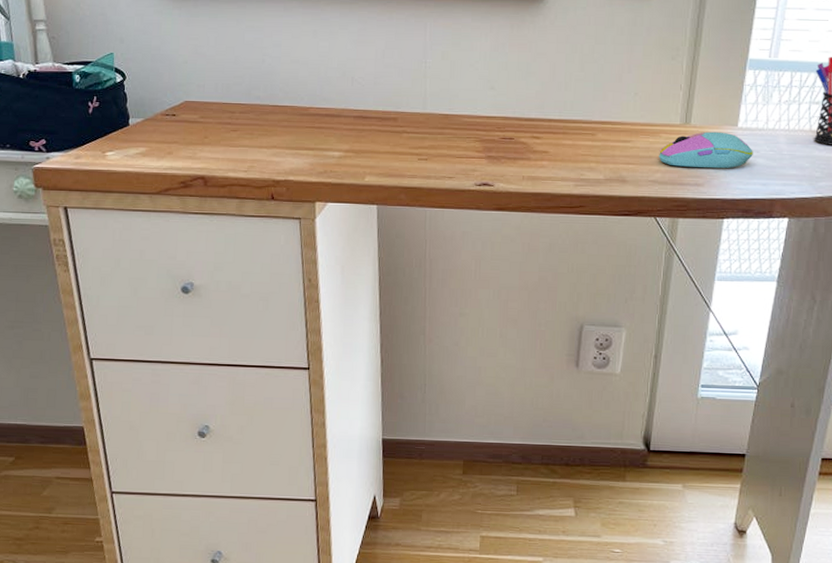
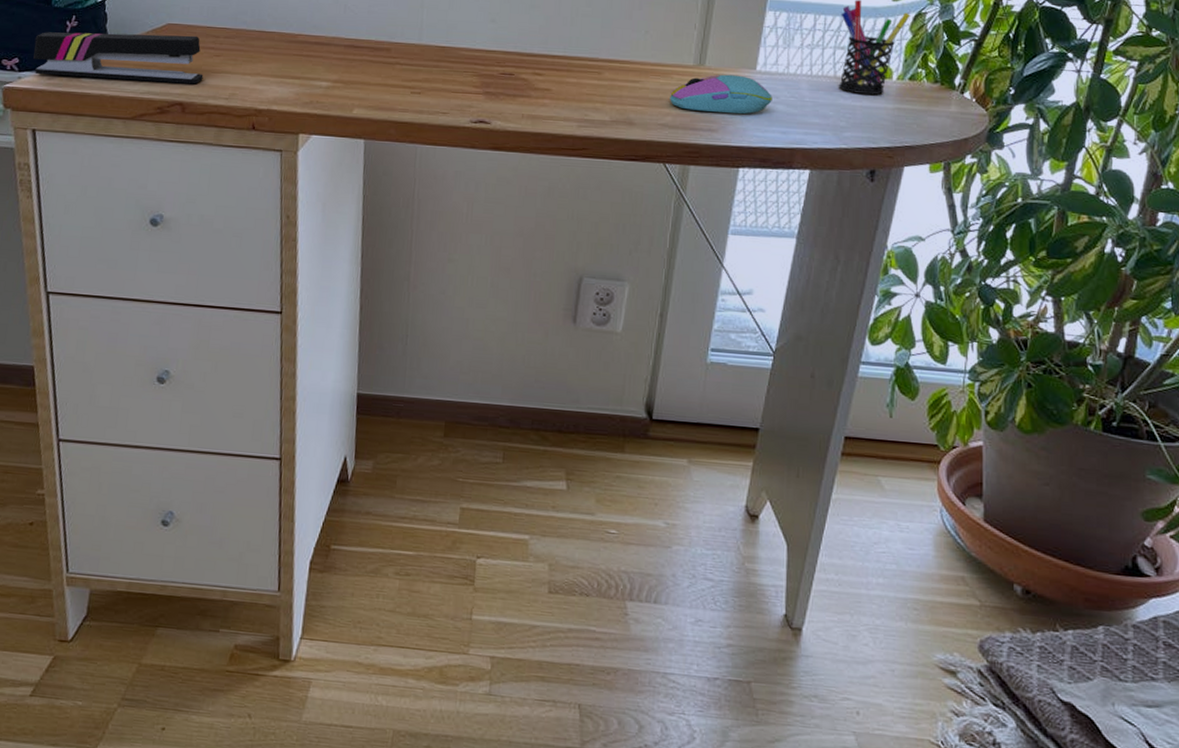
stapler: none [59,112,222,159] -> present [33,32,204,85]

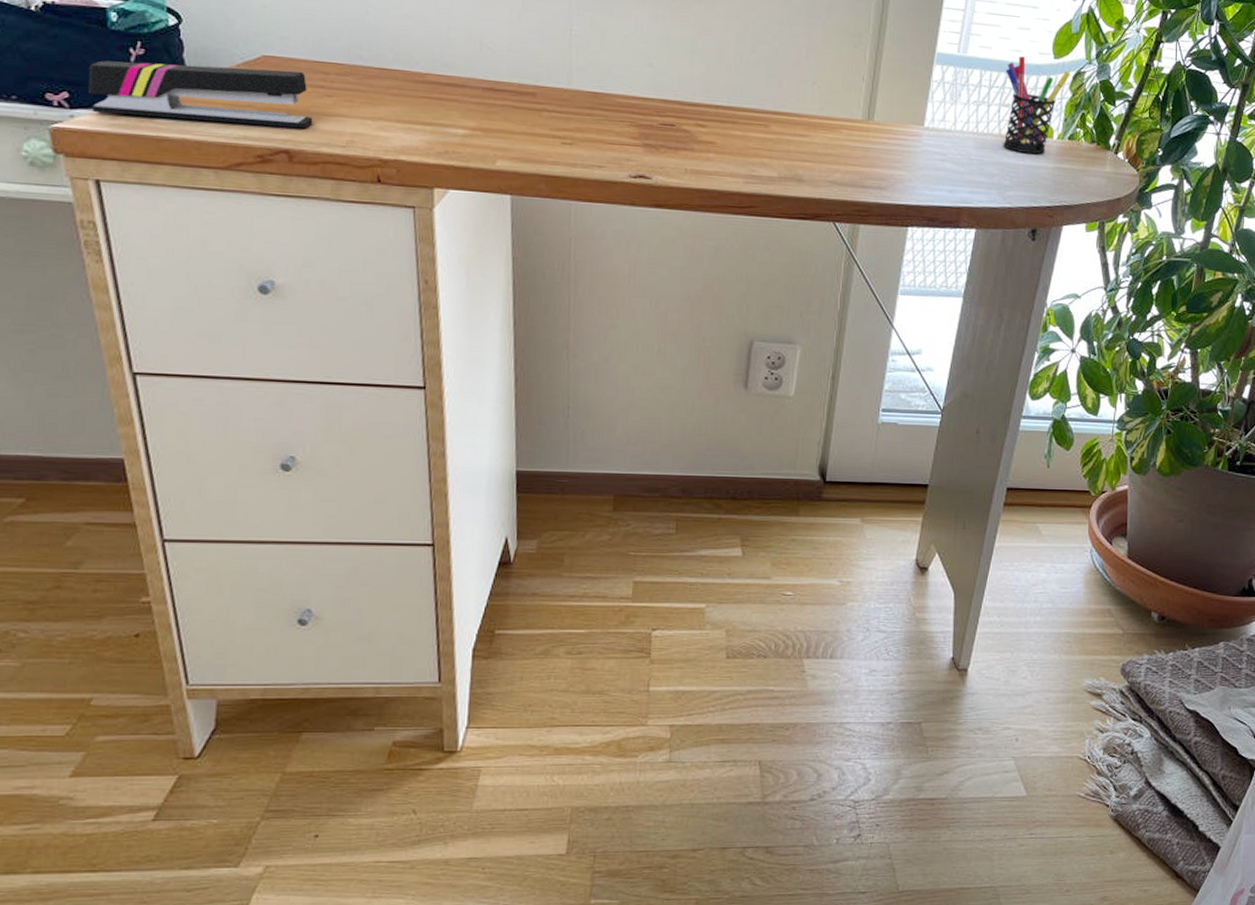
computer mouse: present [670,74,772,115] -> none [839,129,940,172]

